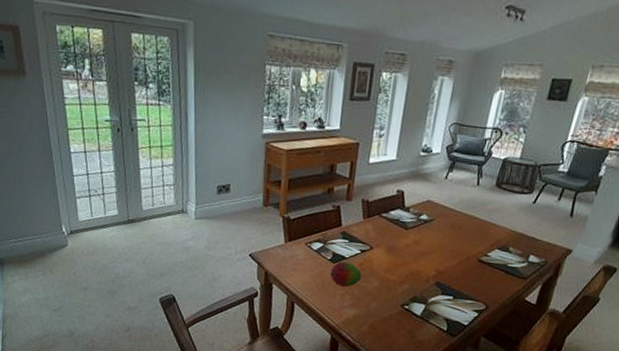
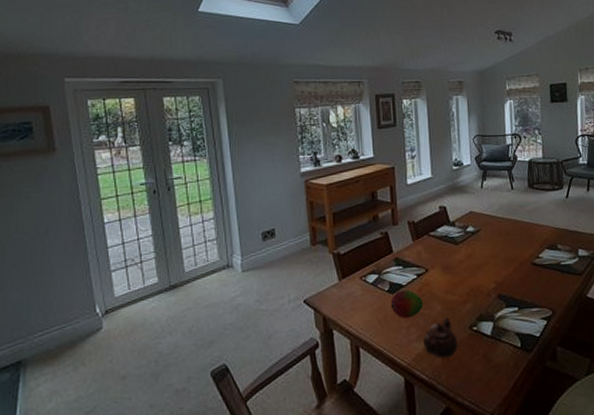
teapot: none [354,293,388,327] -> present [423,317,458,358]

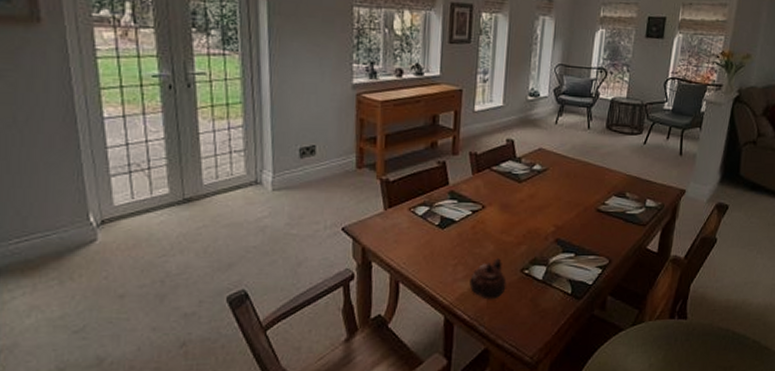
fruit: present [390,290,424,318] -> none [439,226,475,255]

